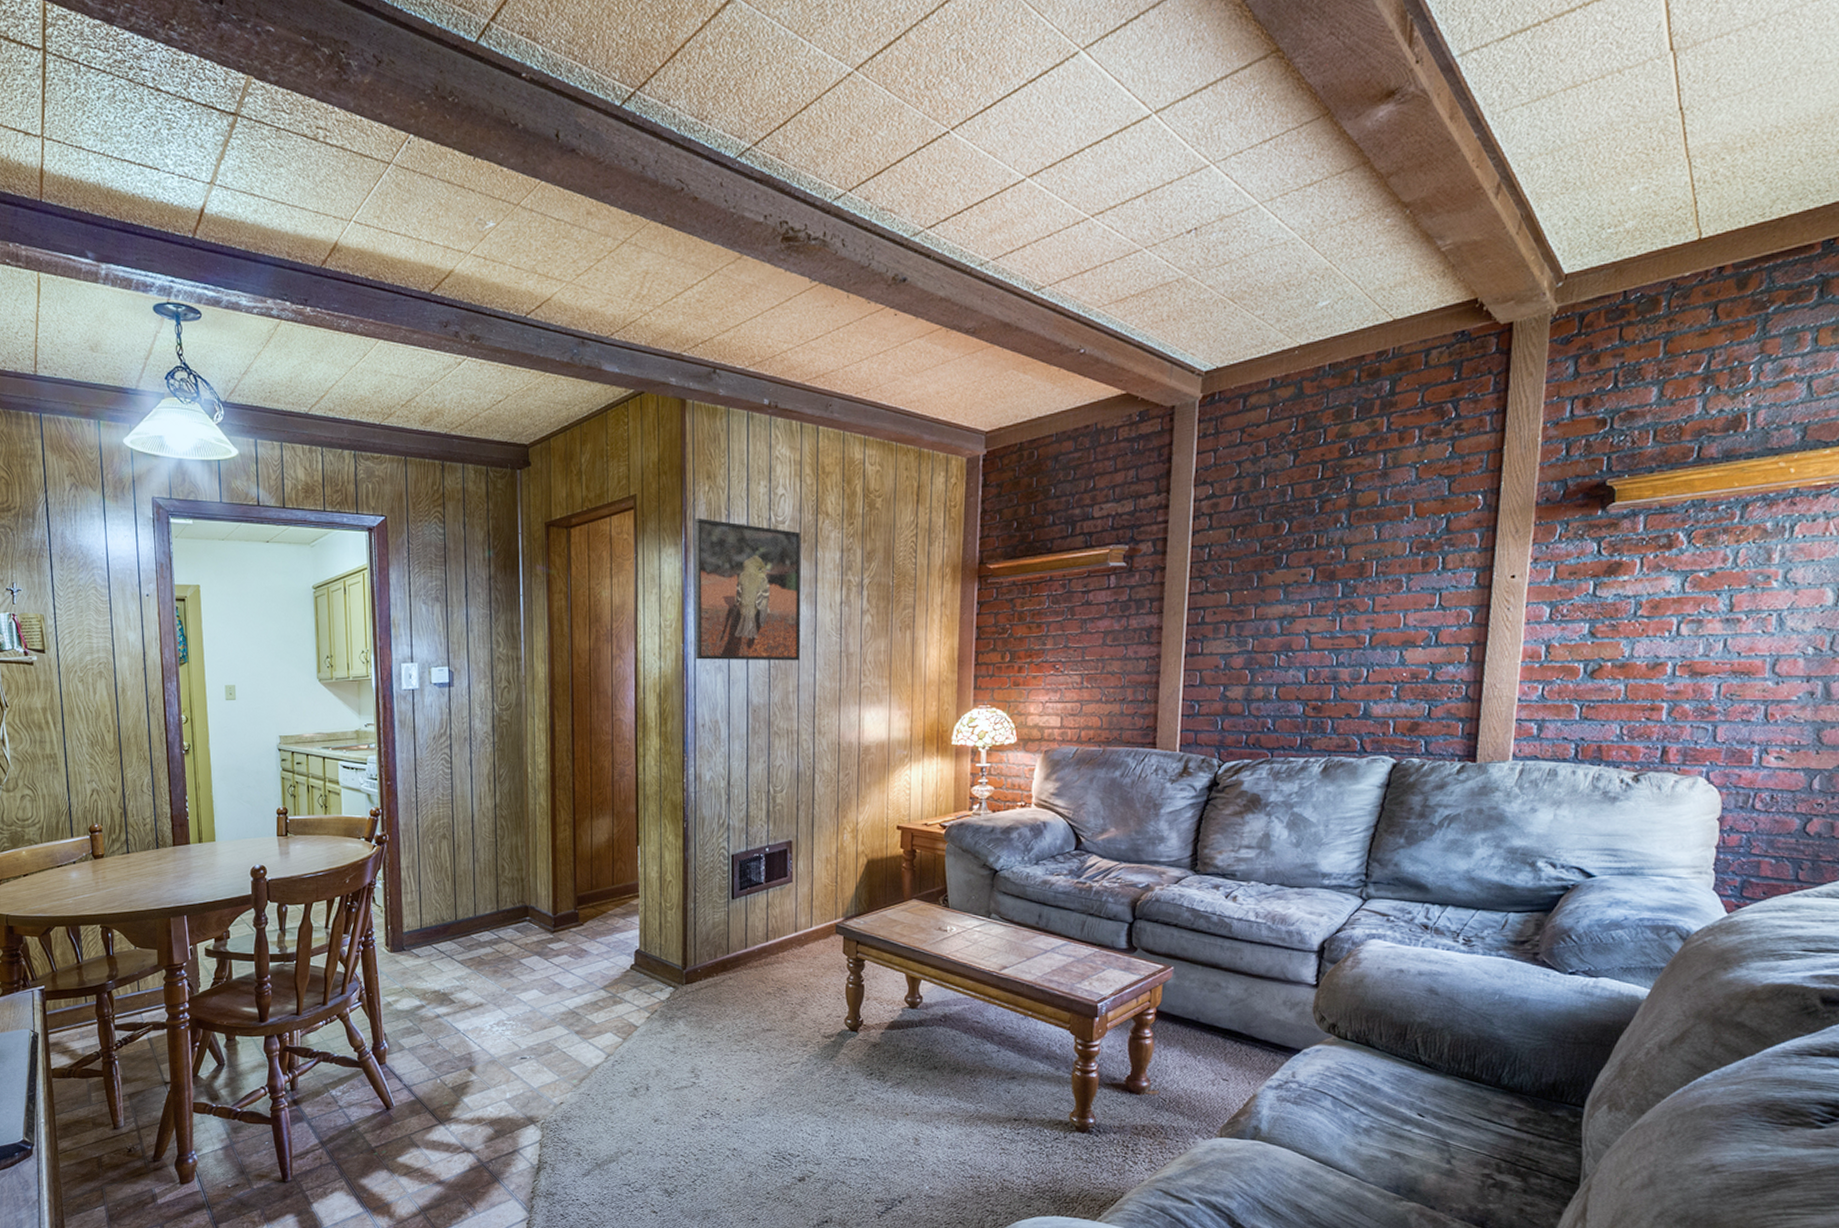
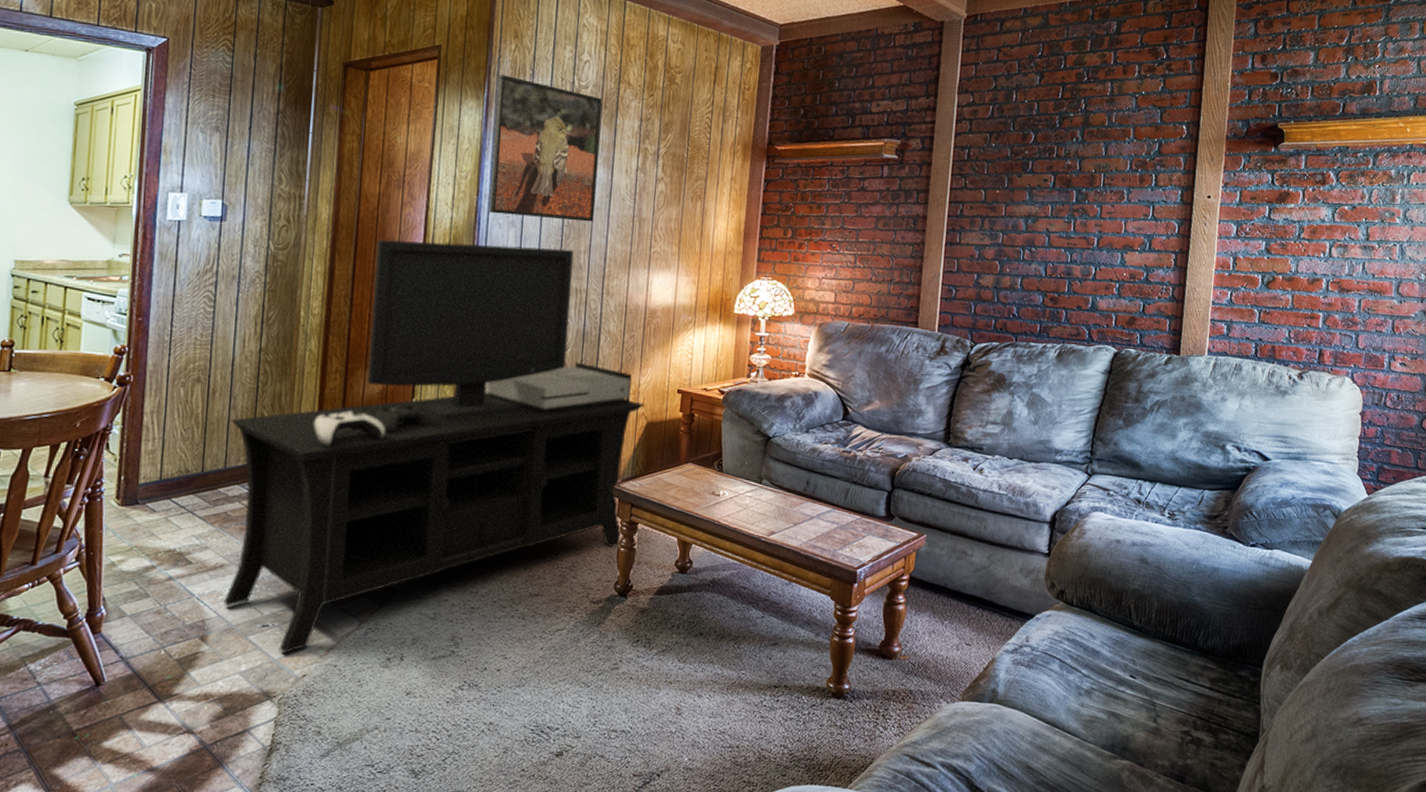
media console: none [476,690,864,1083] -> present [223,239,645,653]

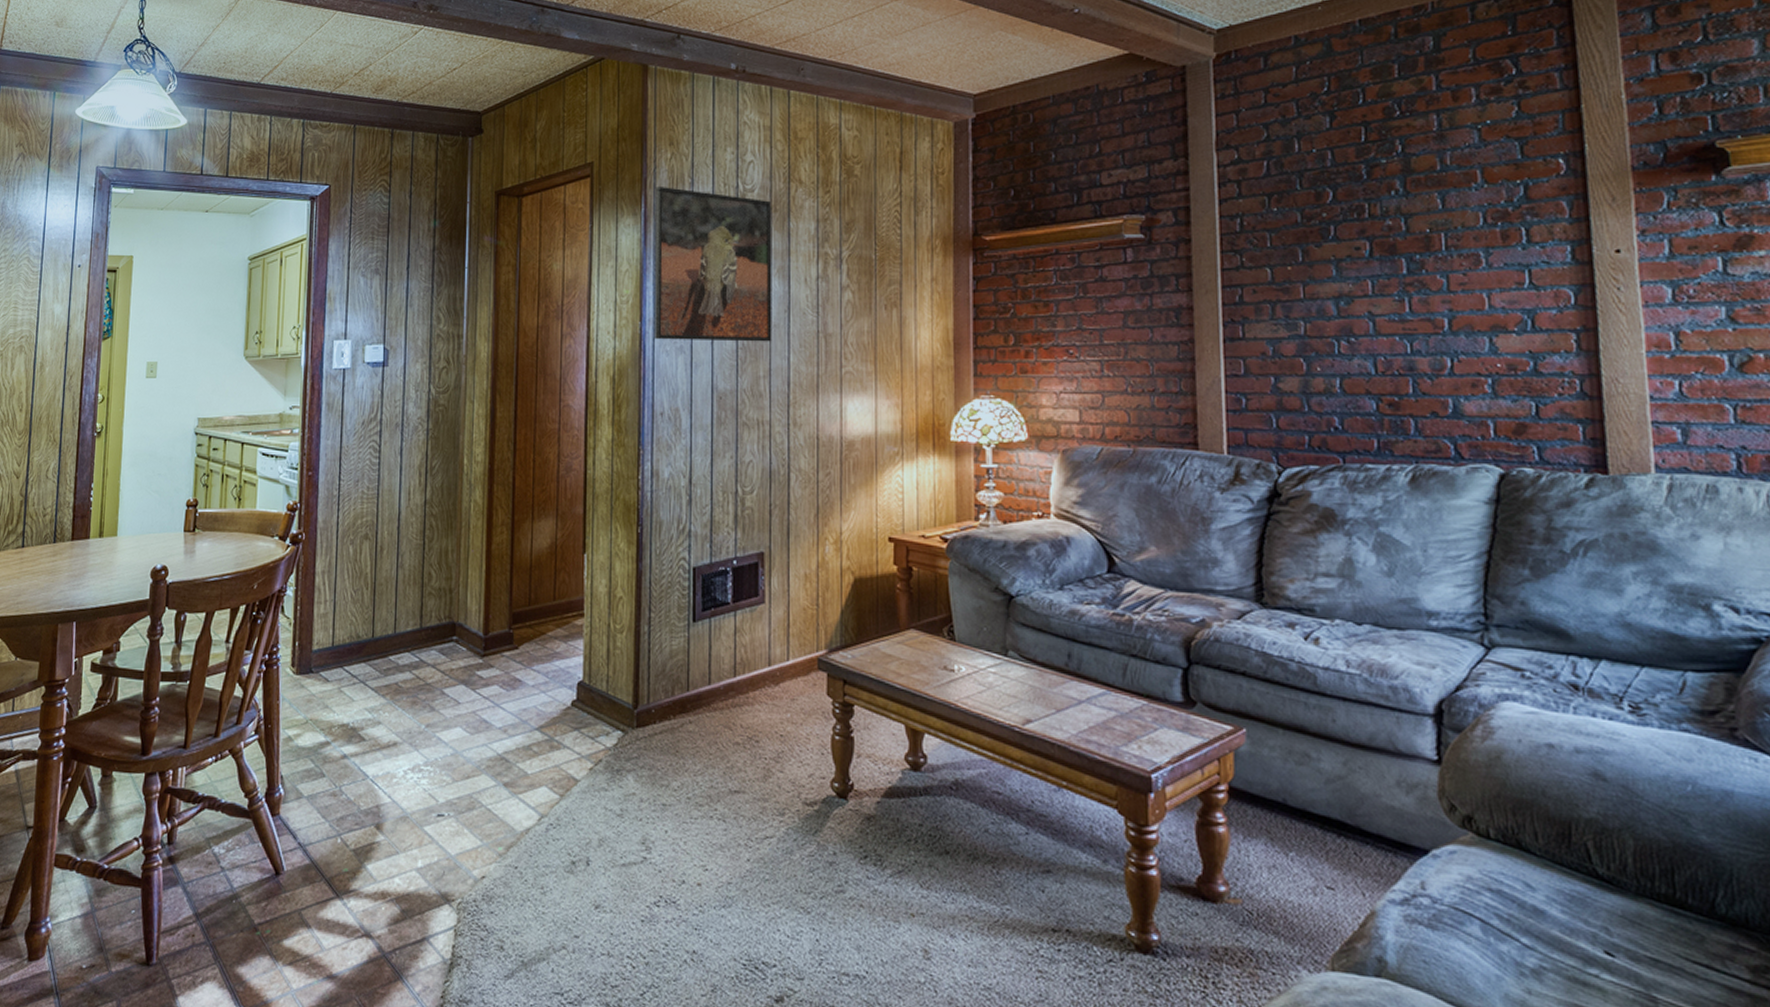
media console: present [223,239,645,653] -> none [398,374,850,849]

